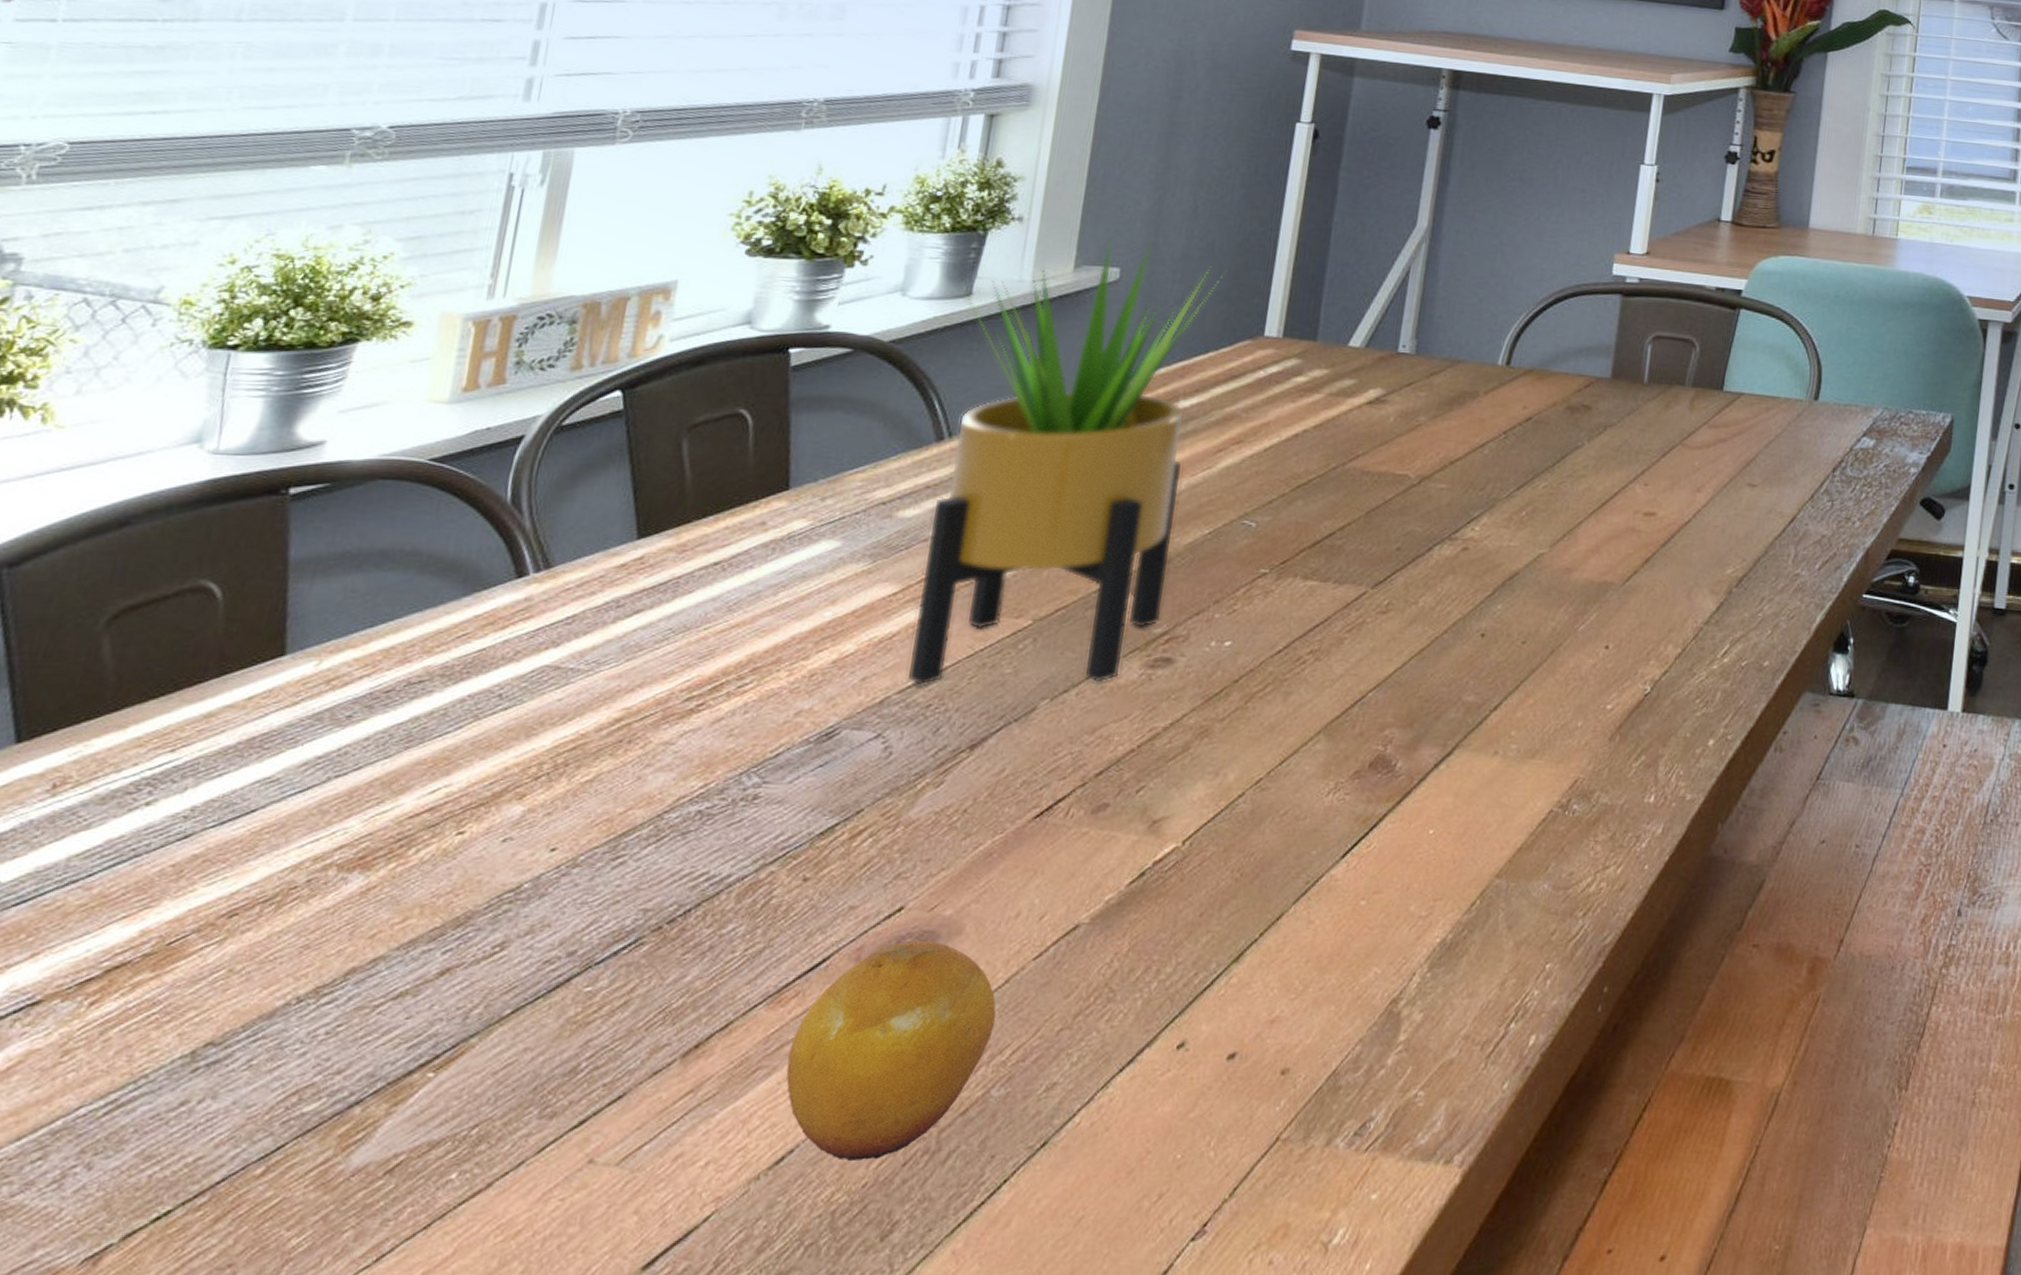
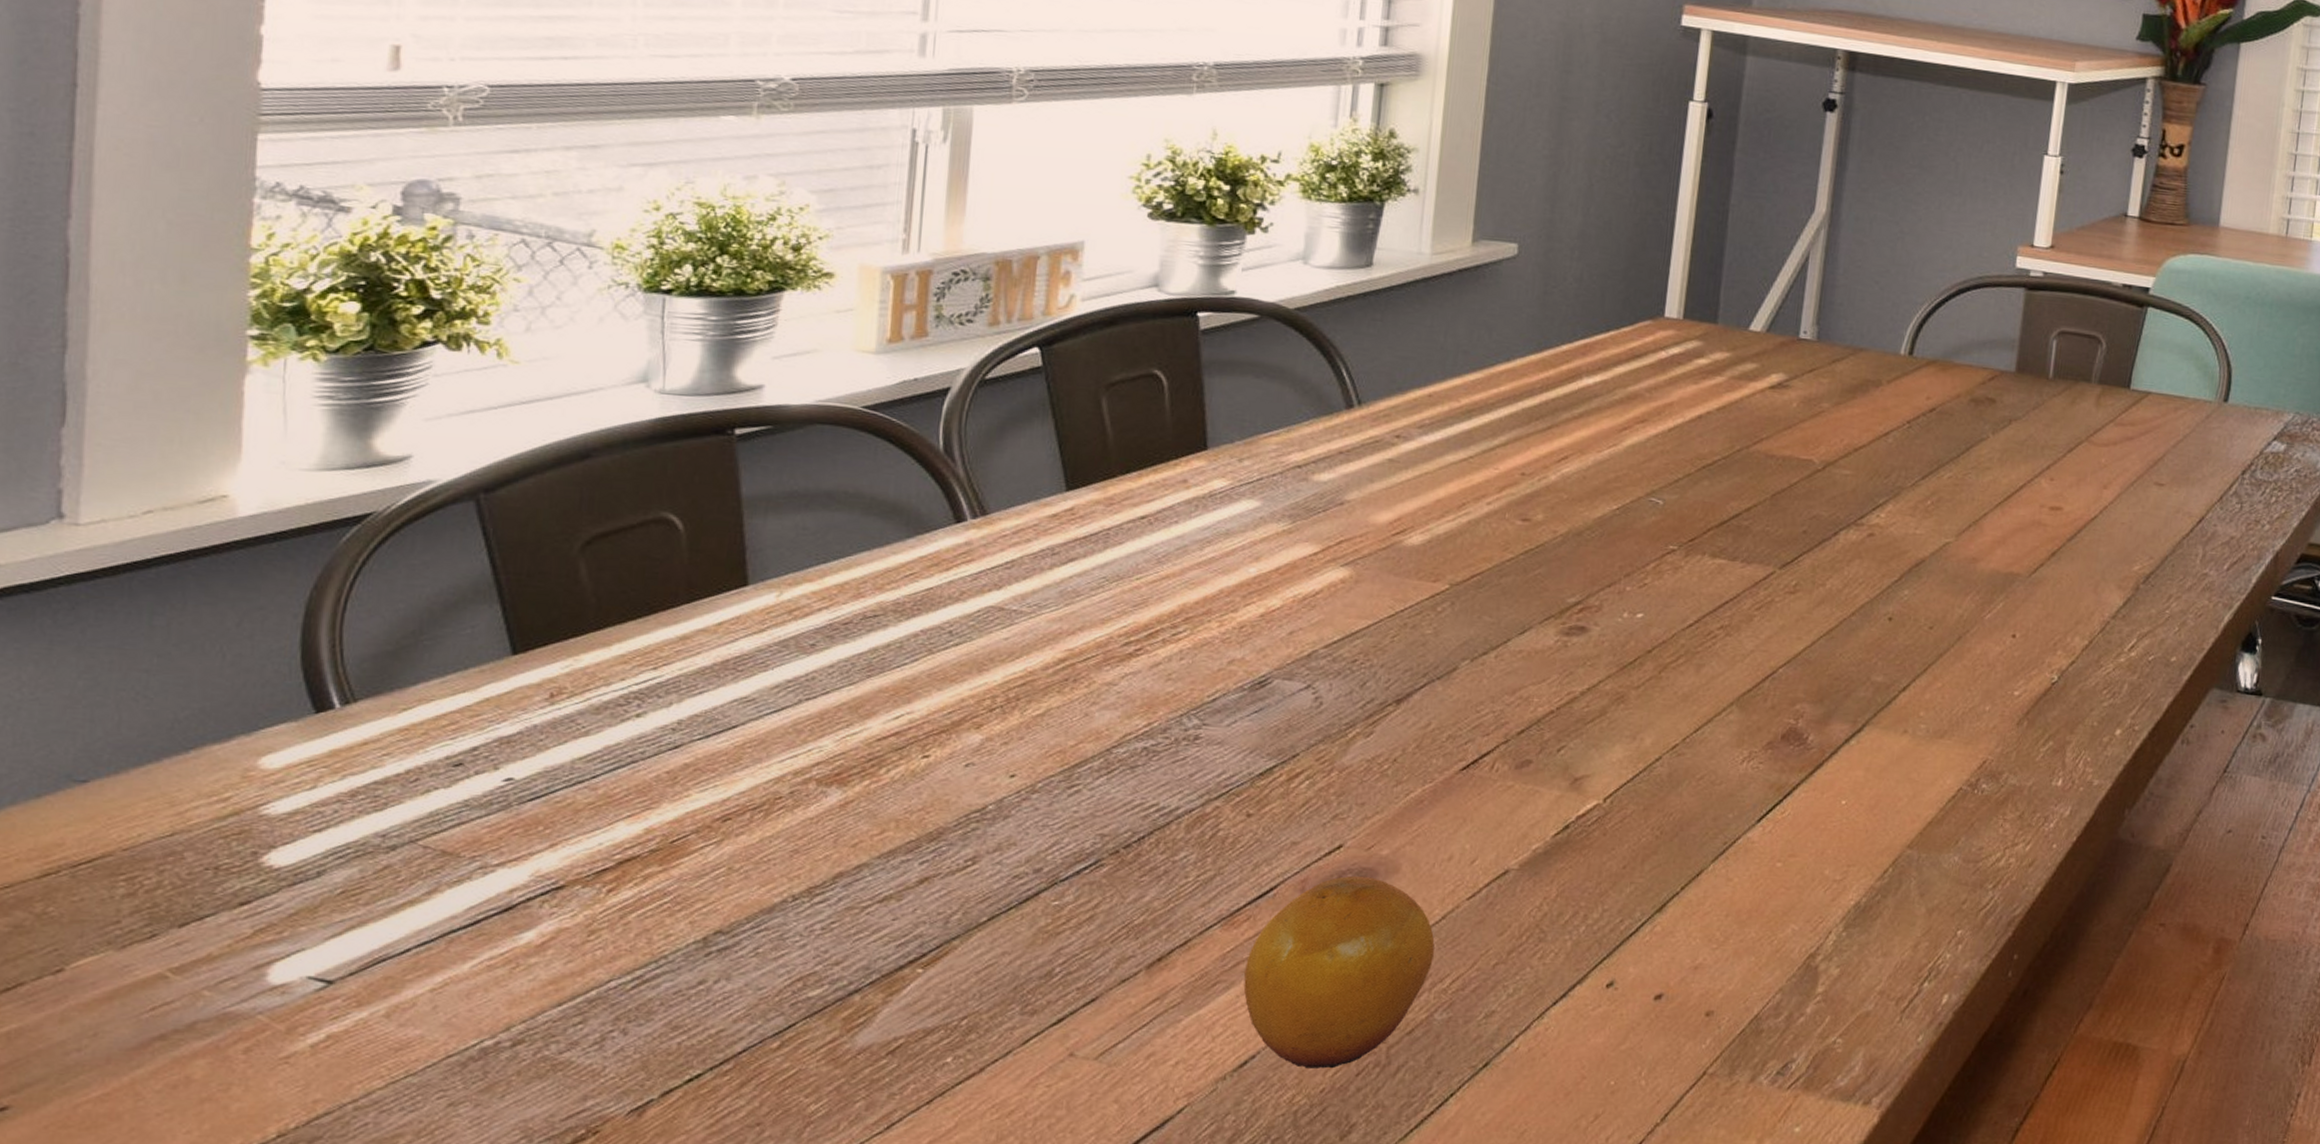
potted plant: present [908,240,1223,686] -> none [1334,215,1620,647]

